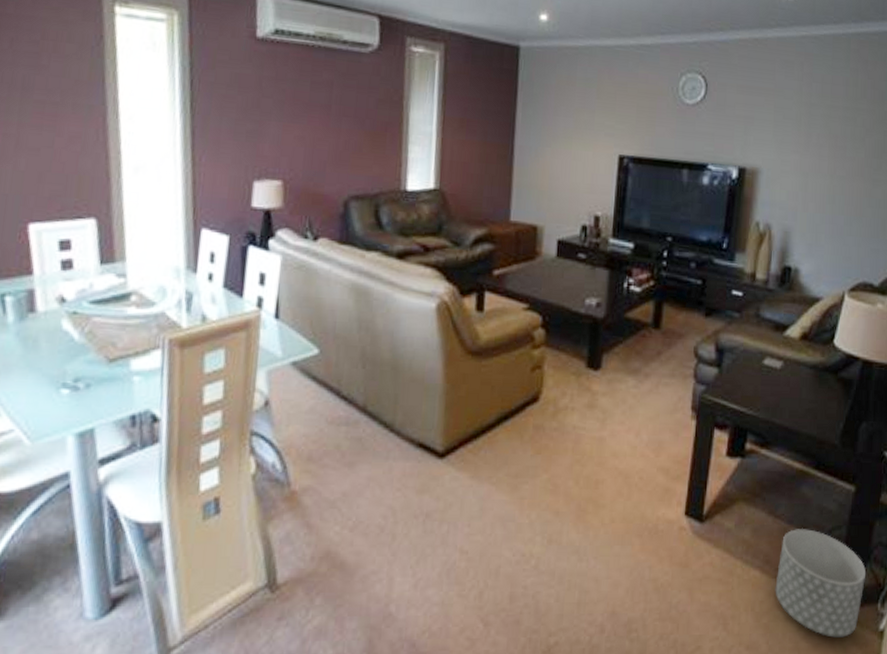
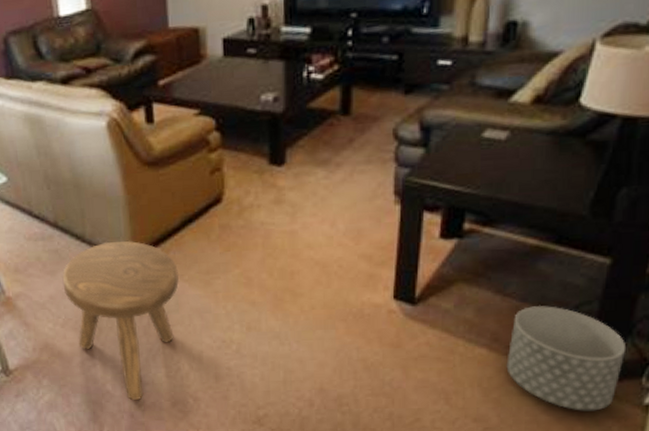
stool: none [360,433,488,626] -> present [62,240,180,401]

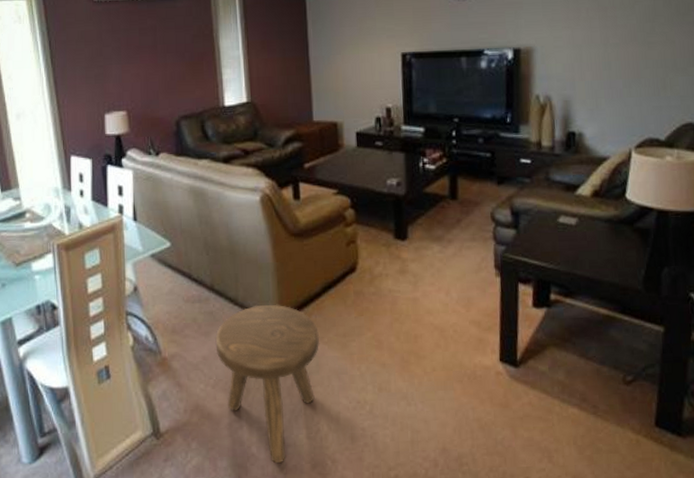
planter: present [506,306,627,411] -> none [594,368,685,467]

